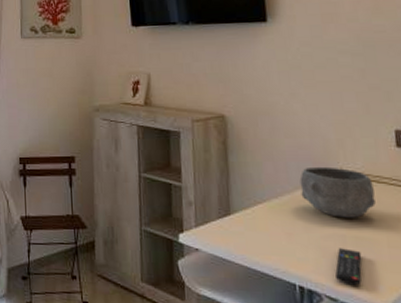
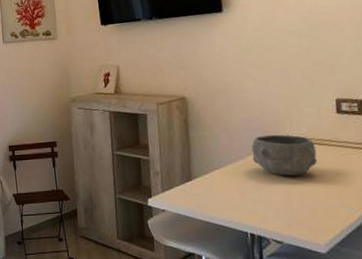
remote control: present [335,248,362,286] -> none [281,201,304,231]

